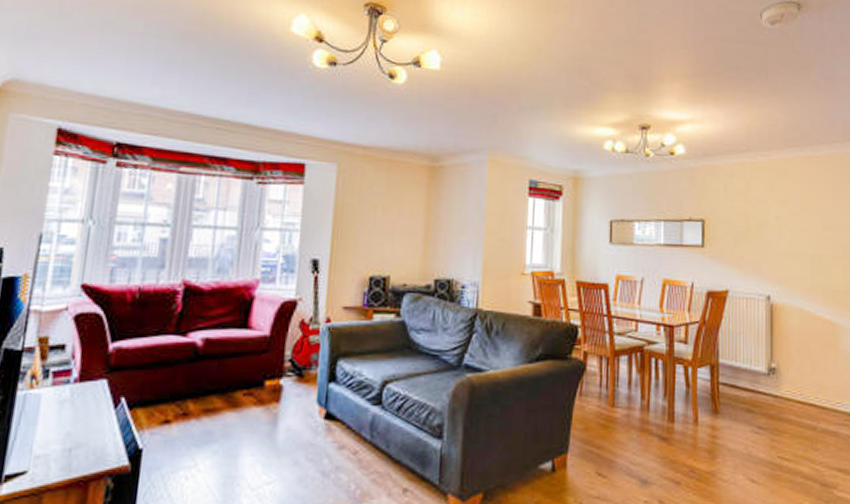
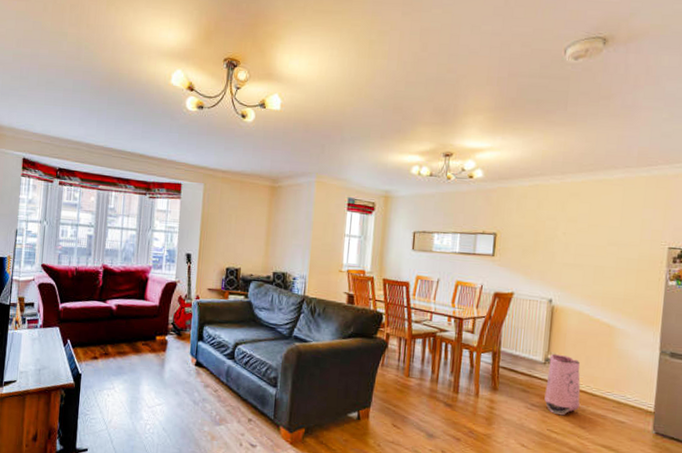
bag: none [772,361,810,438] -> present [544,353,581,416]

